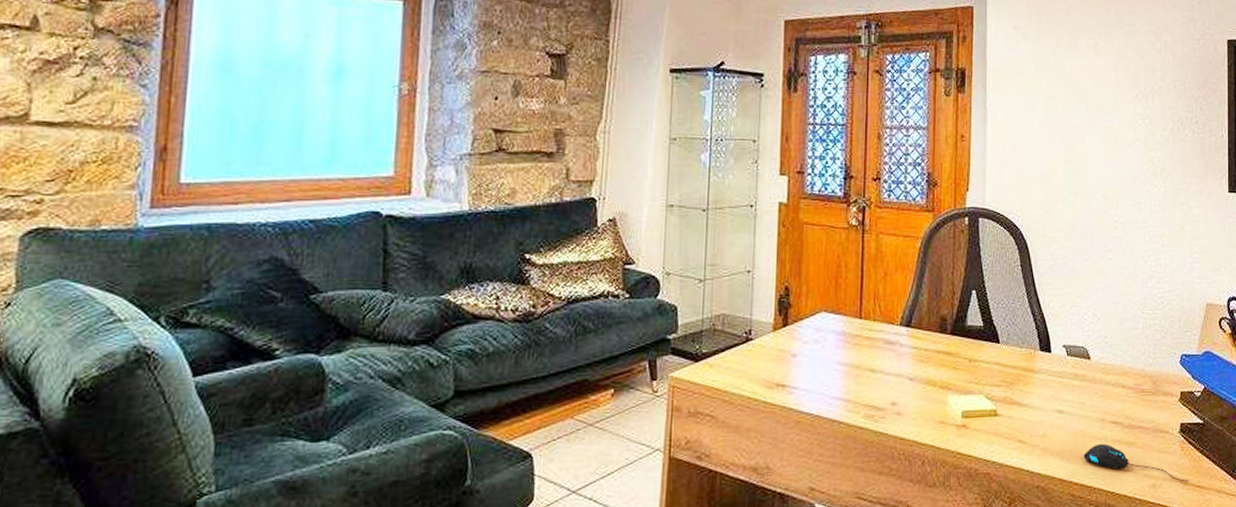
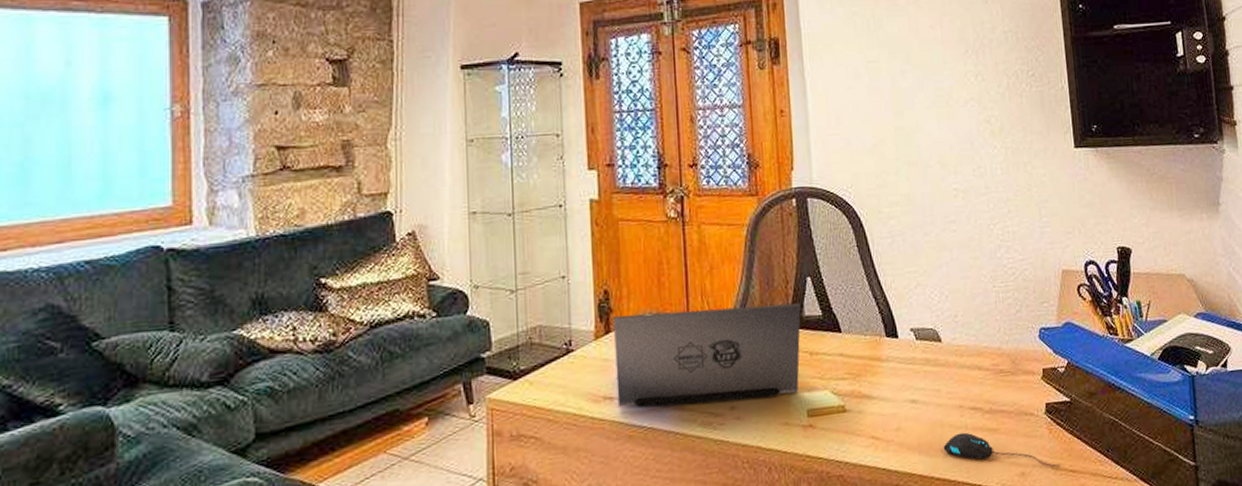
laptop: none [789,311,964,398] -> present [614,303,801,409]

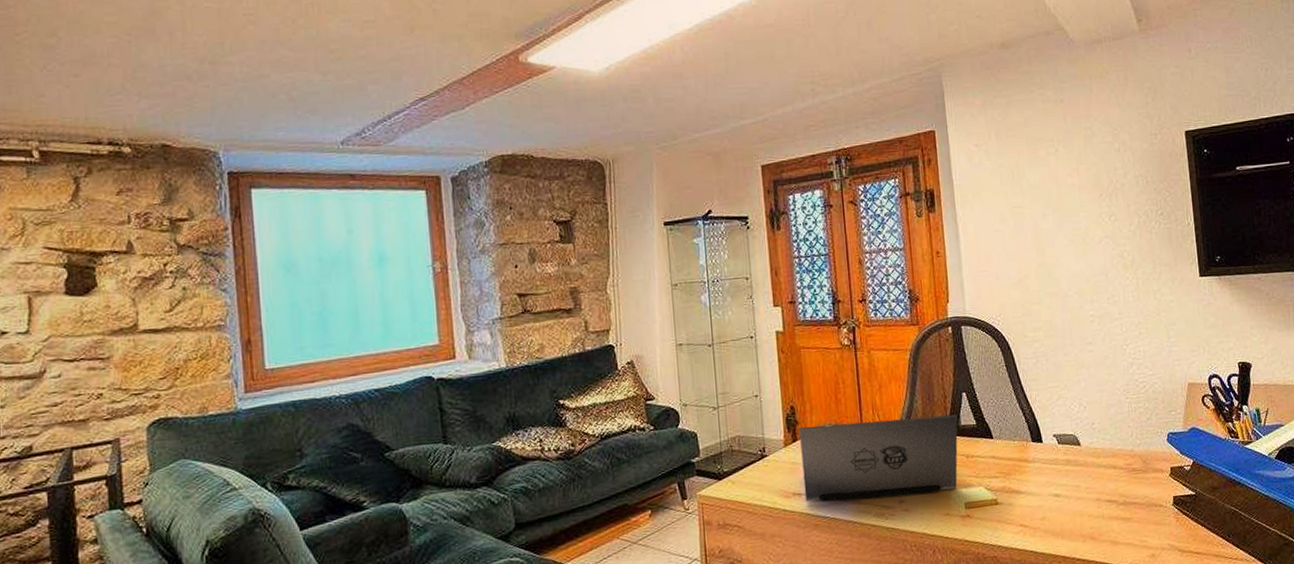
mouse: present [943,432,1060,468] -> none [1083,521,1186,550]

